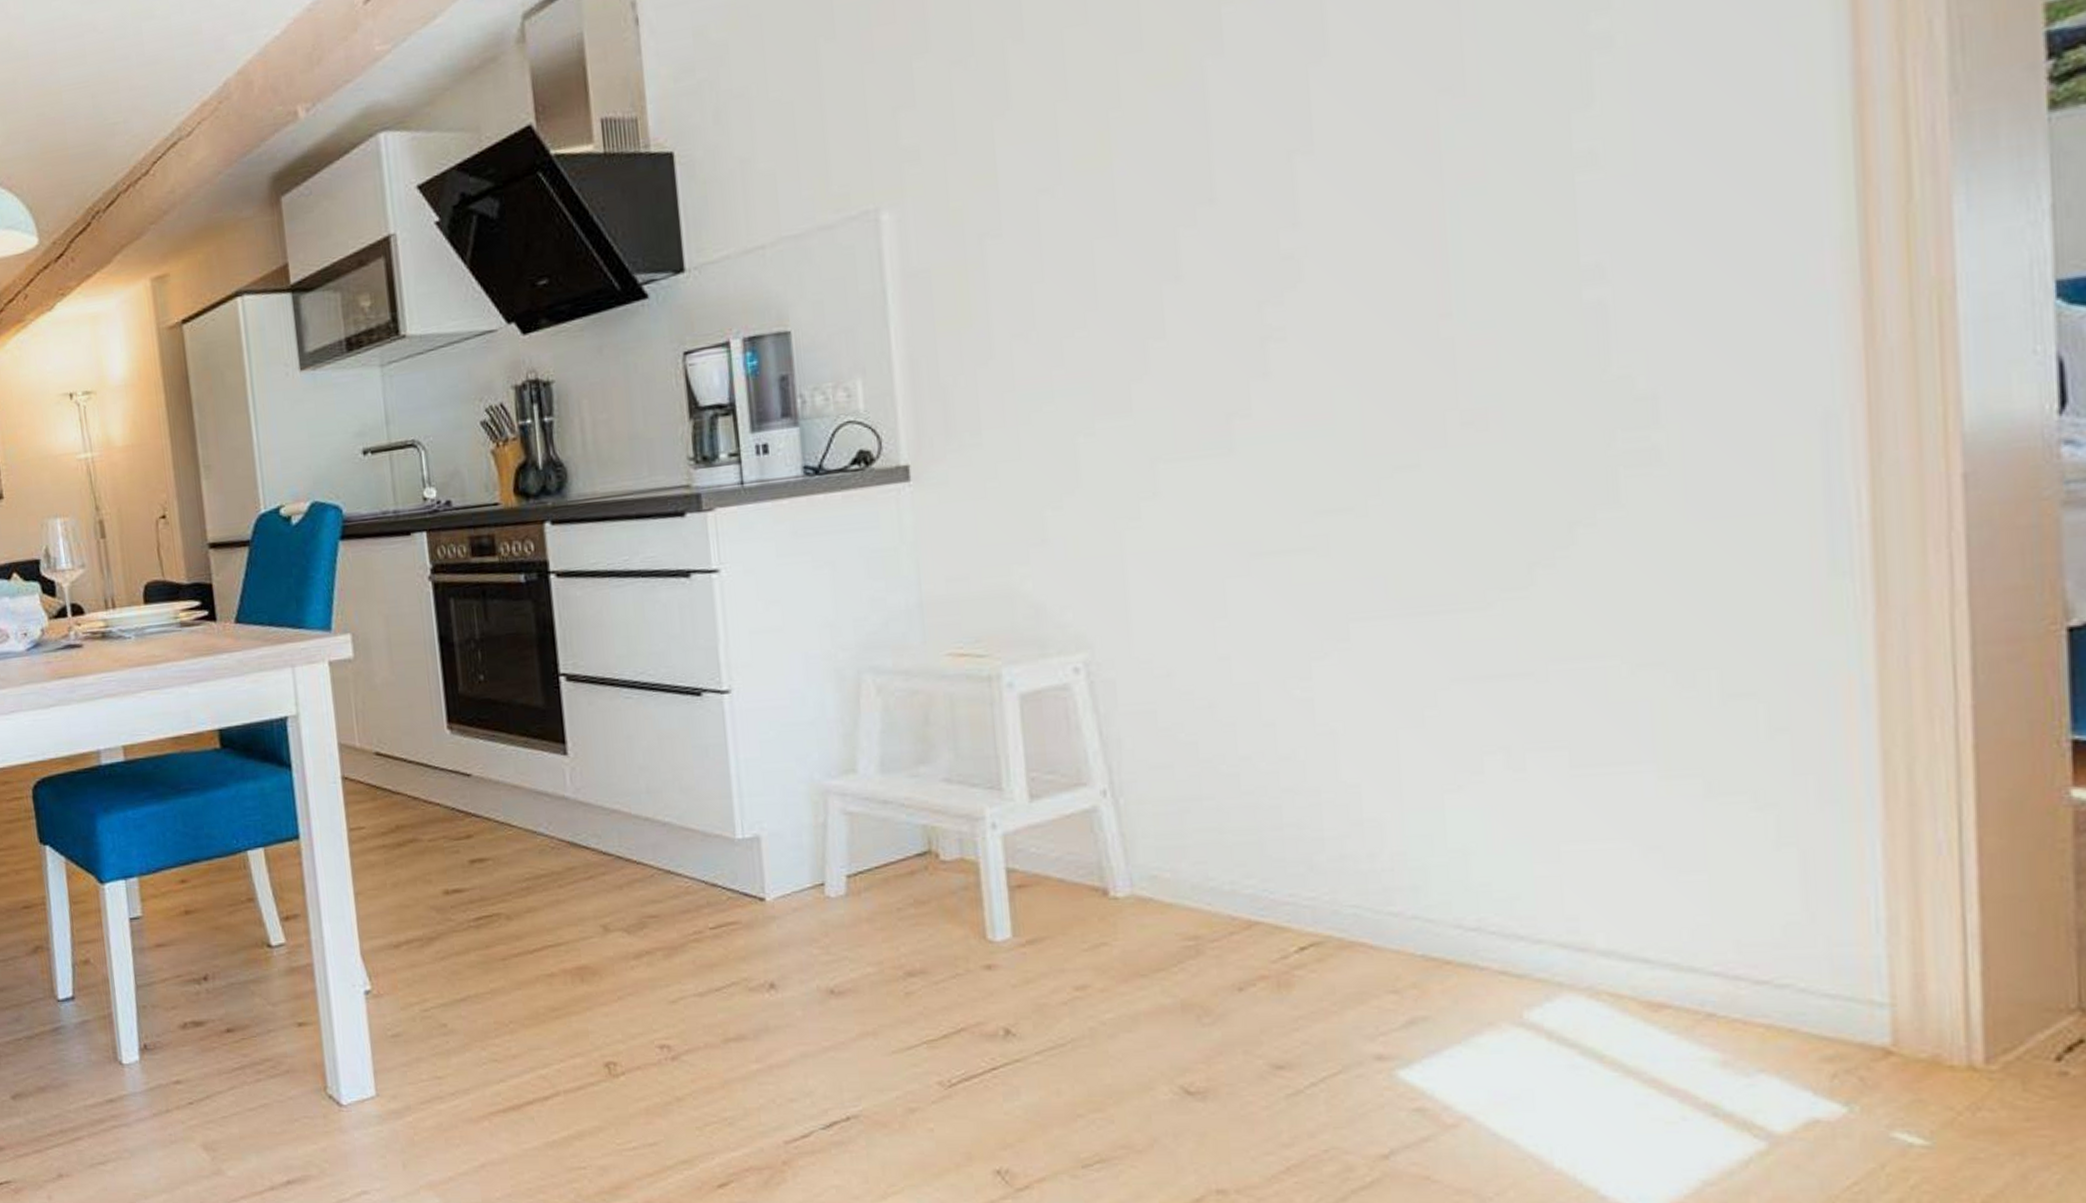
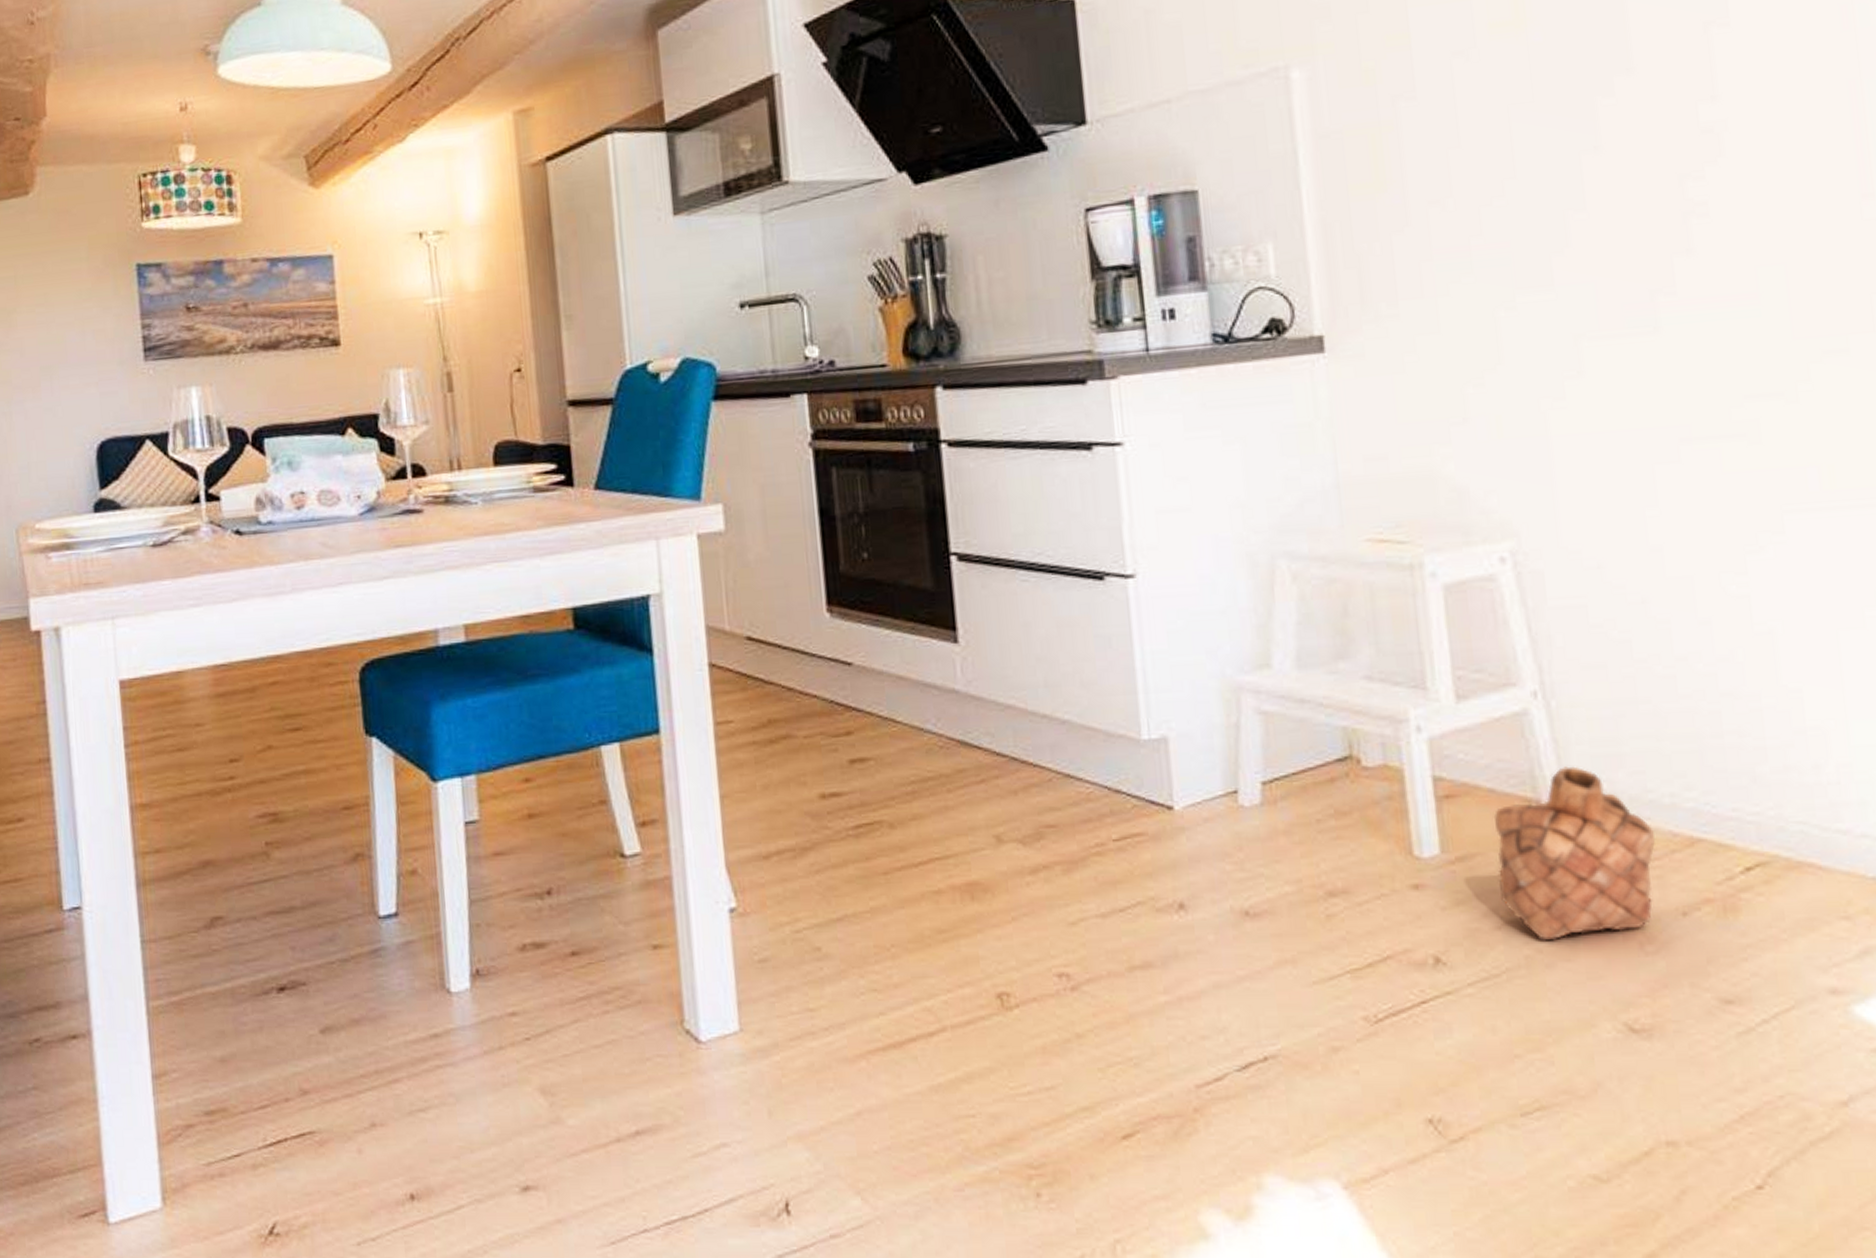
basket: none [1062,857,1216,1015] -> present [1493,766,1656,941]

